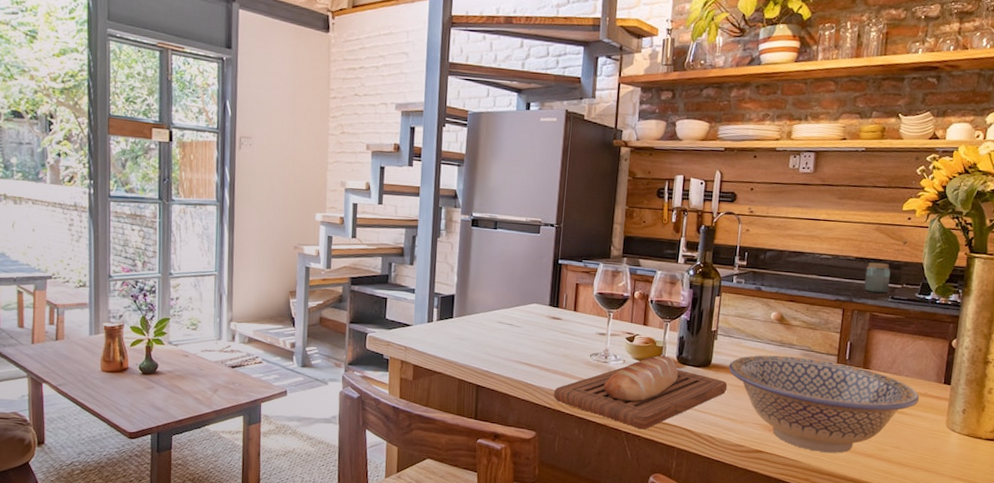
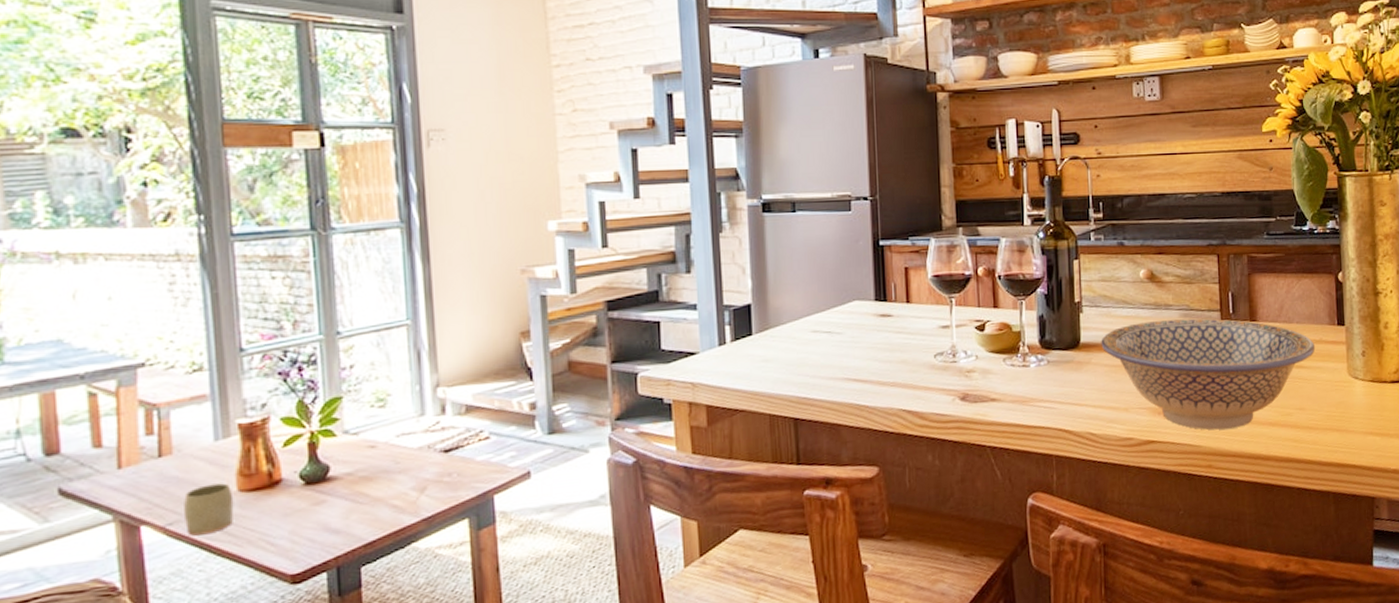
mug: none [68,363,98,396] -> present [183,483,234,536]
bread loaf: present [553,355,728,430] -> none [894,342,1103,440]
peanut butter: present [864,262,891,293] -> none [1234,195,1263,231]

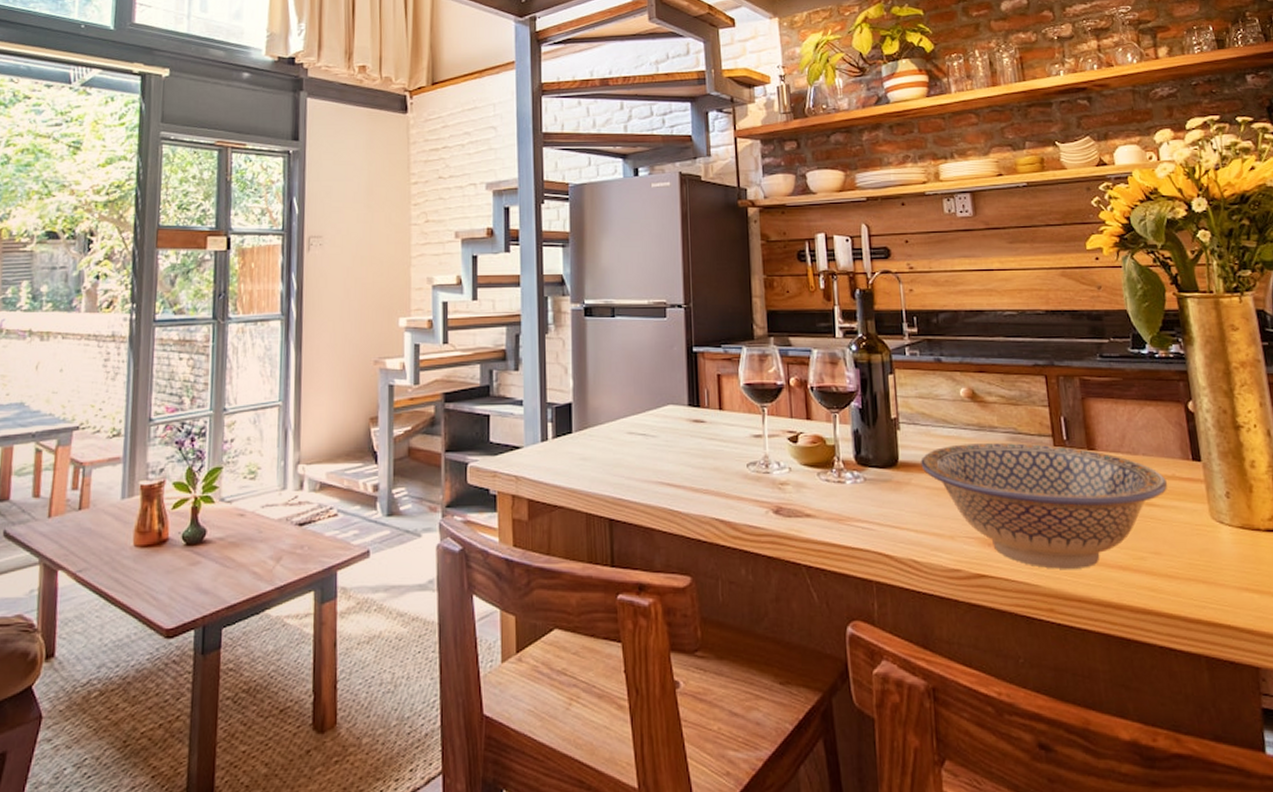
mug: present [183,483,234,536] -> none [90,538,130,584]

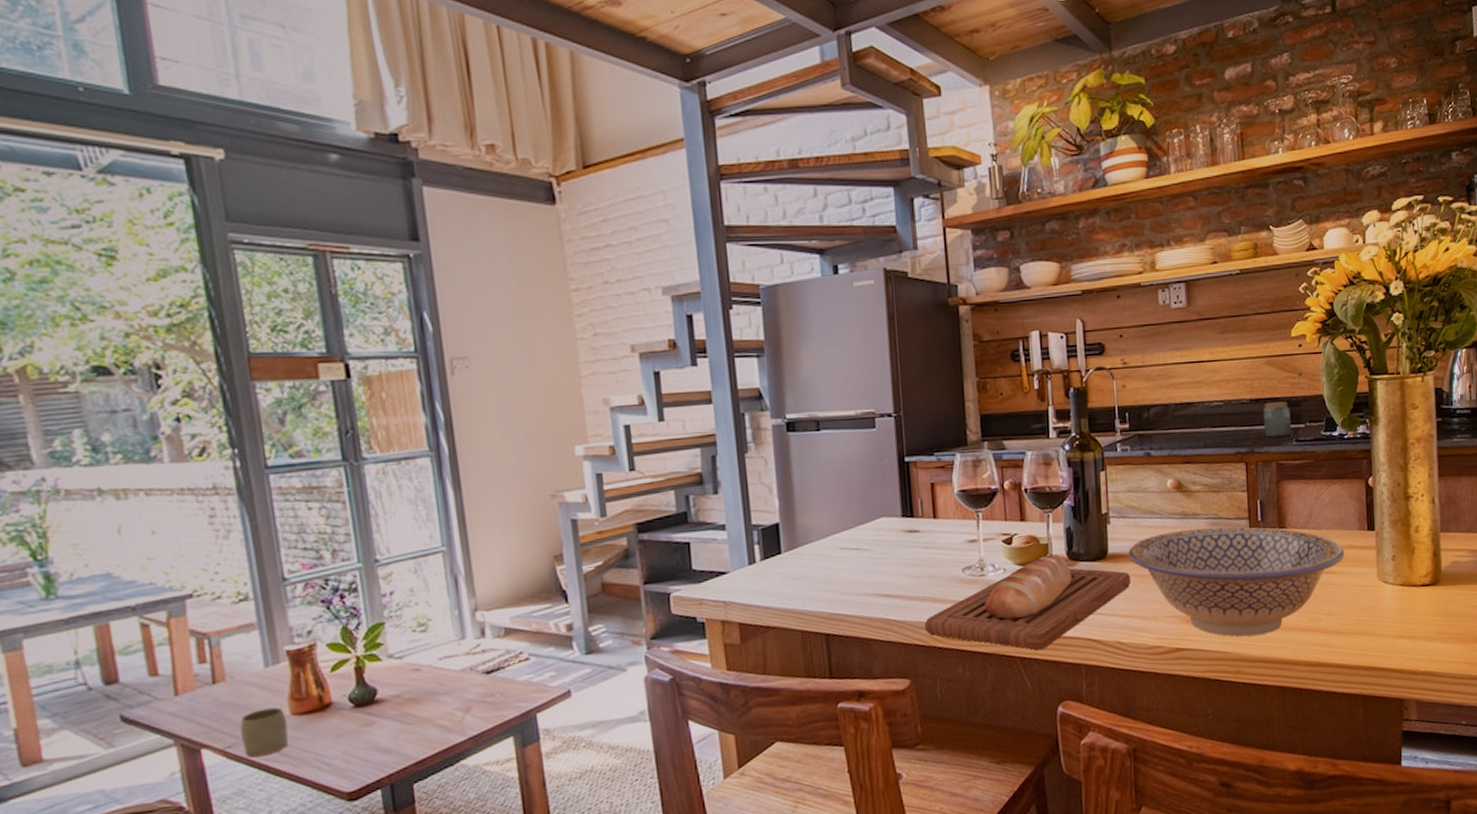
mug: none [90,538,130,584] -> present [240,707,289,758]
bread loaf: none [707,456,925,560] -> present [924,554,1131,651]
peanut butter: none [1060,314,1095,352] -> present [1262,401,1292,438]

